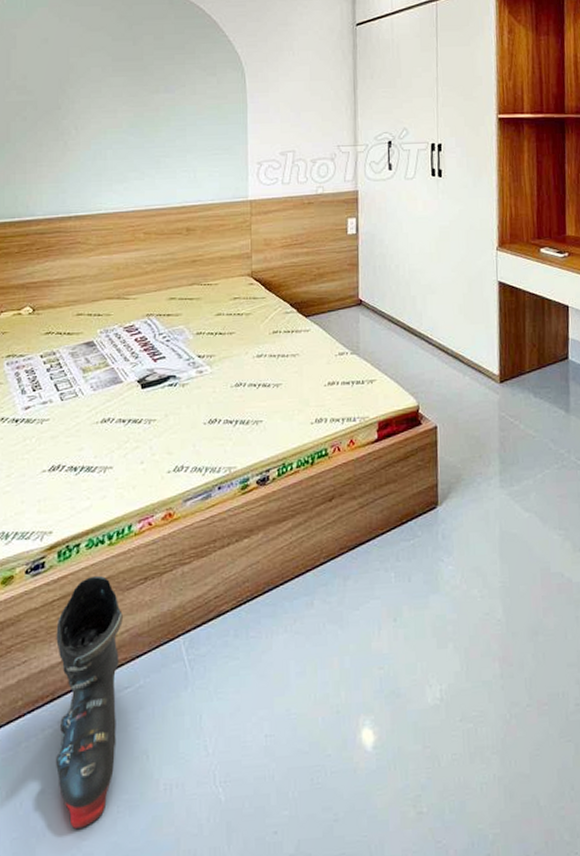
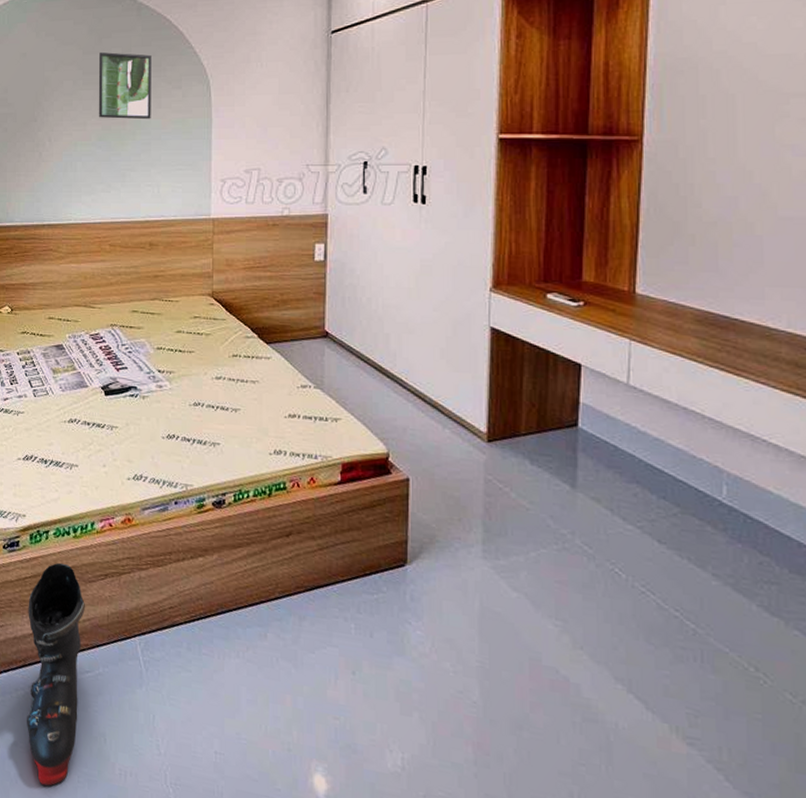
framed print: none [129,38,186,106] -> present [98,51,151,120]

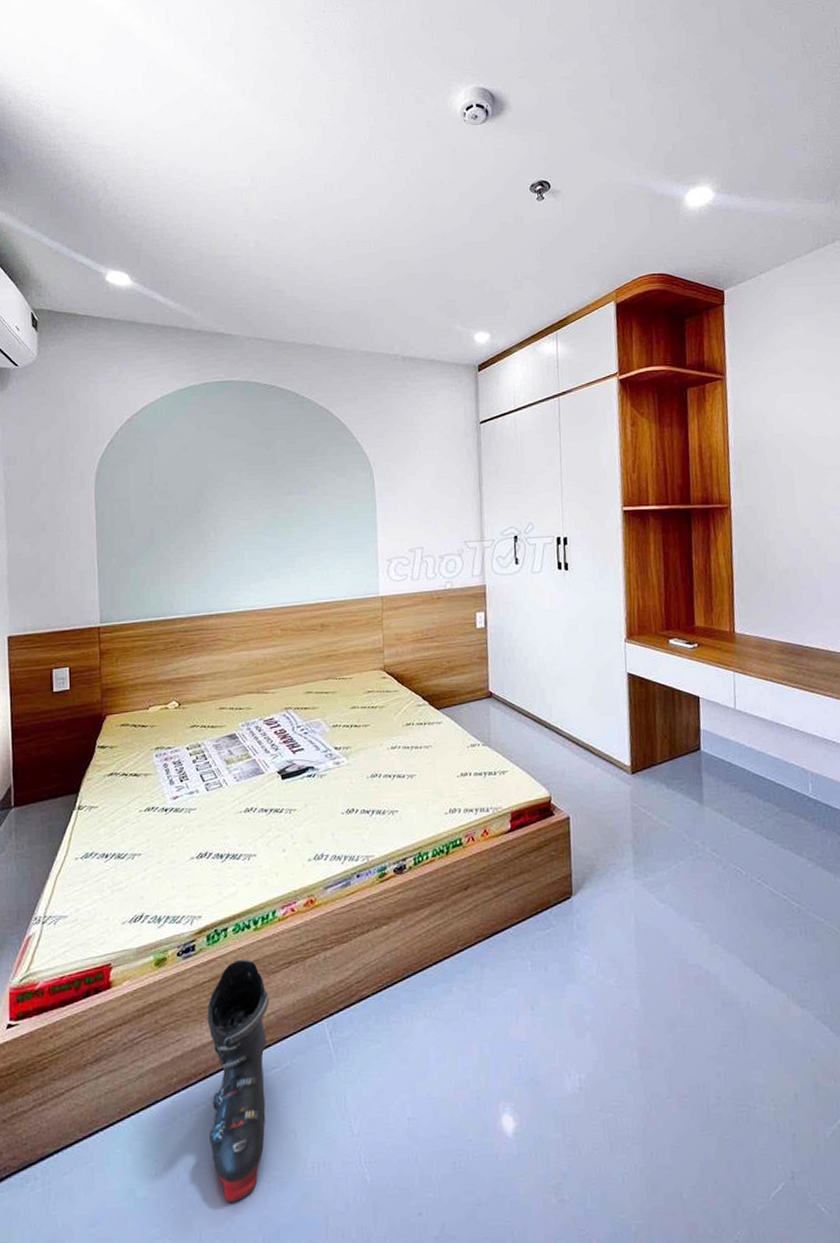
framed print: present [98,51,151,120] -> none [263,443,318,507]

